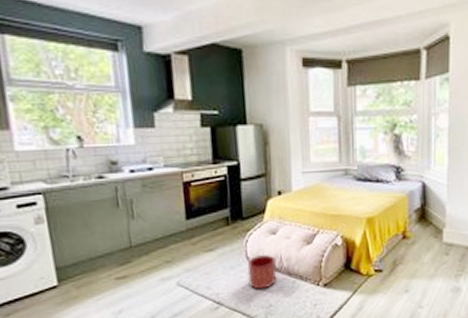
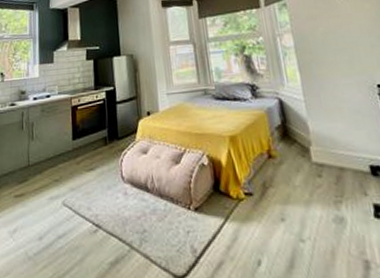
planter: present [247,255,277,289] -> none [122,175,150,212]

